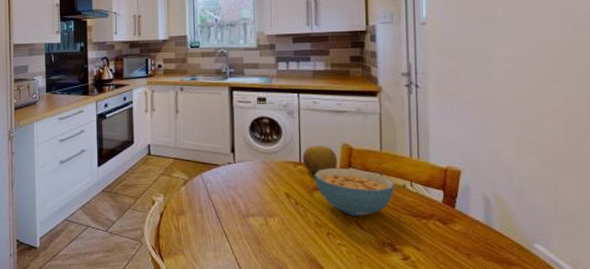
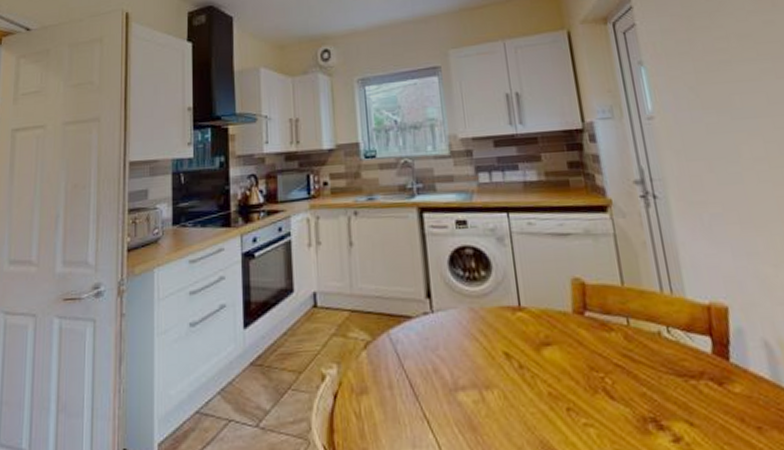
fruit: present [302,145,338,173] -> none [521,282,570,322]
cereal bowl: present [314,167,395,216] -> none [539,311,648,380]

